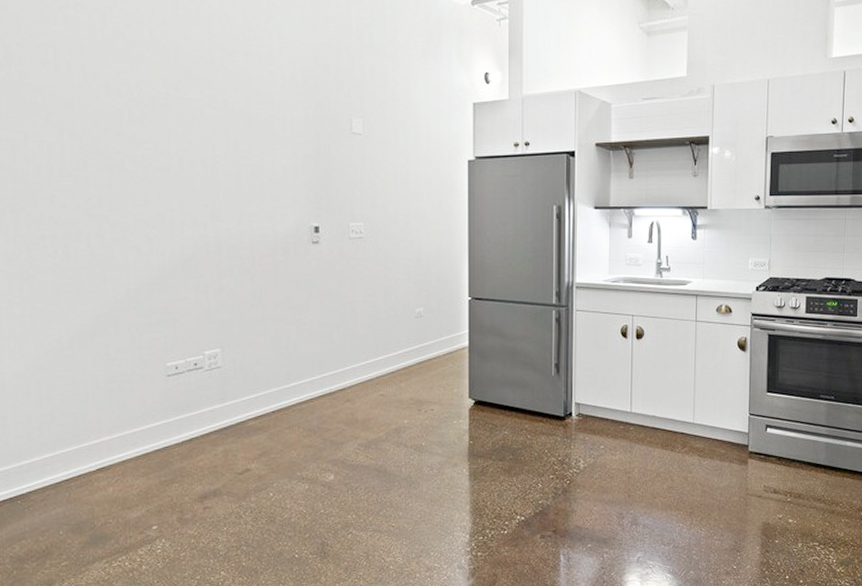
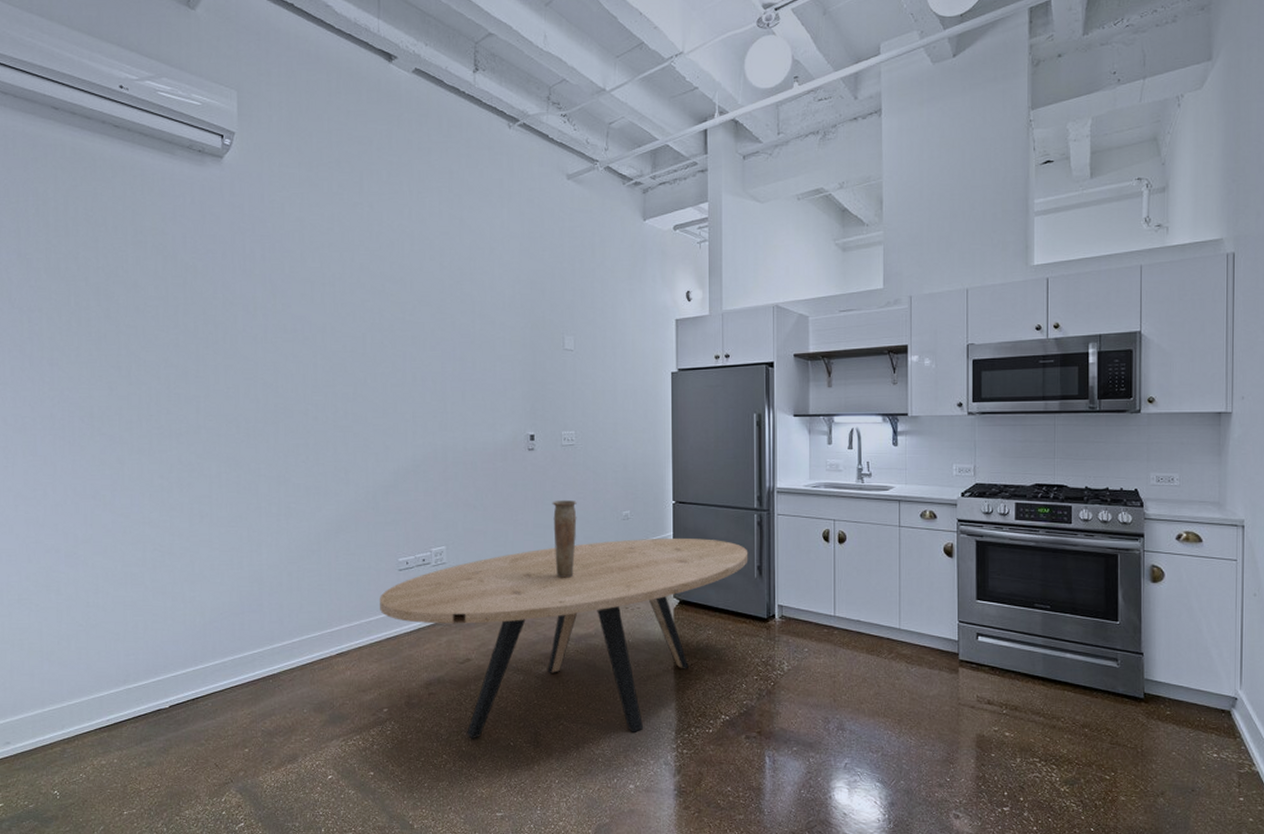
dining table: none [146,336,546,554] -> present [380,539,748,739]
vase: none [339,296,366,380] -> present [552,499,577,578]

